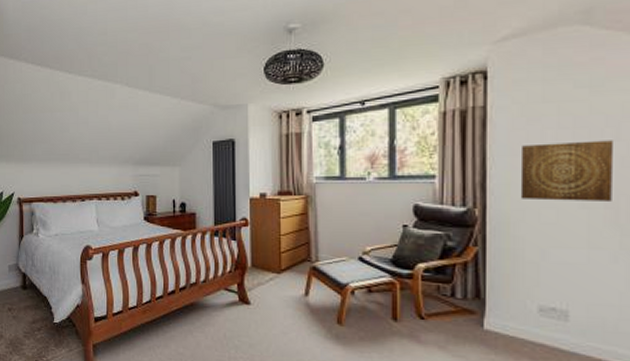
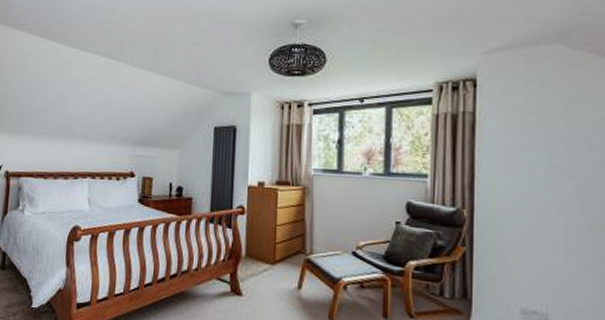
wall art: present [520,140,615,201] -> none [505,151,588,209]

